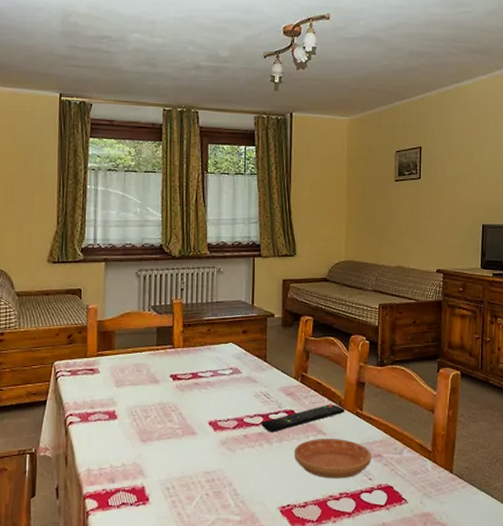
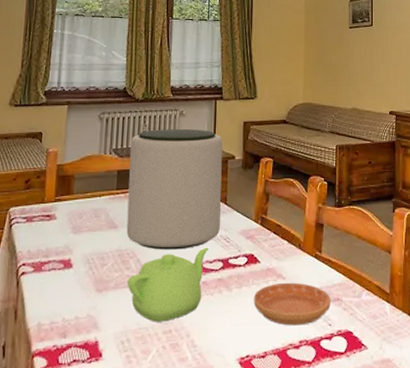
plant pot: none [168,287,261,404] -> present [126,129,223,250]
teapot: none [170,402,249,471] -> present [127,247,208,322]
remote control: present [261,404,344,433] -> none [221,247,304,278]

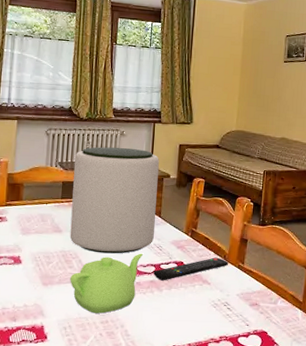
remote control: none [221,247,304,278] -> present [153,257,228,281]
saucer: present [253,282,332,326] -> none [181,287,251,324]

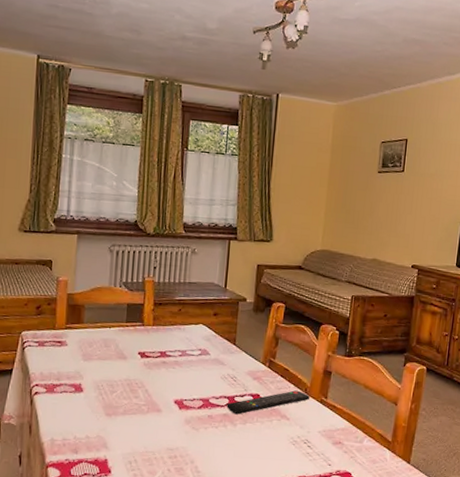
plant pot: present [70,147,159,254] -> none [135,266,235,384]
teapot: present [70,253,143,314] -> none [135,383,215,448]

